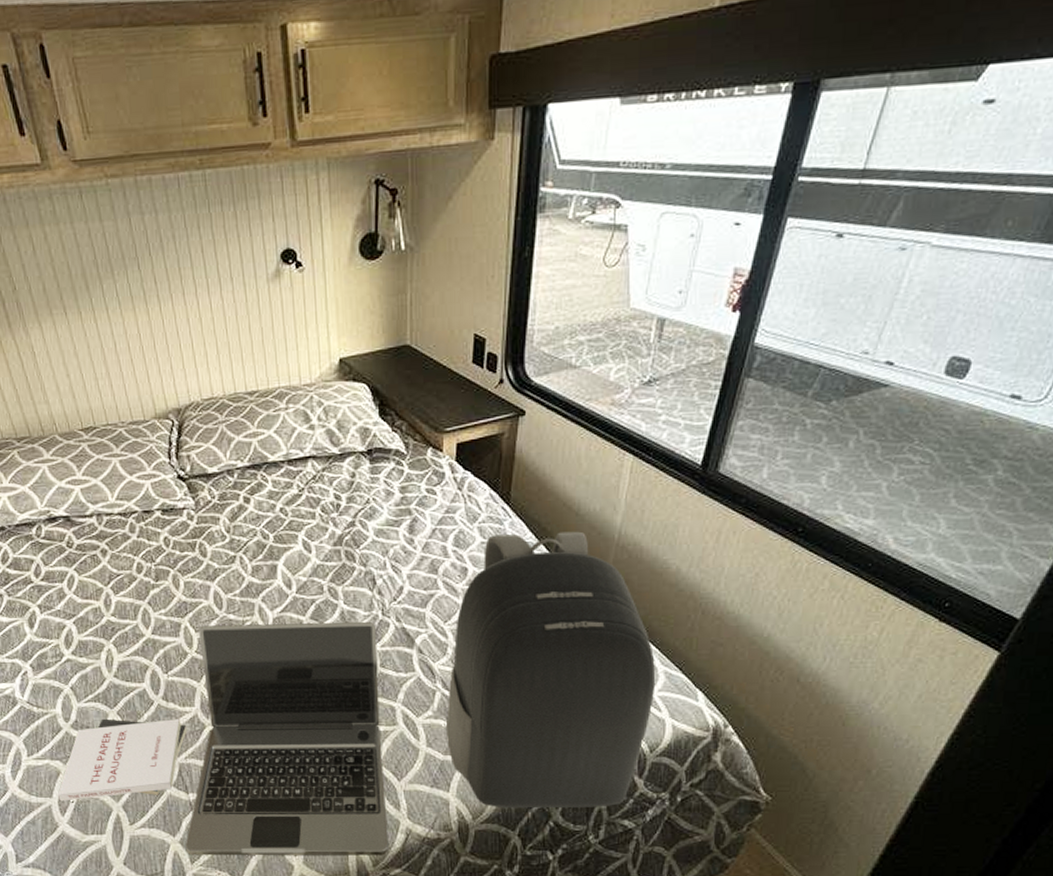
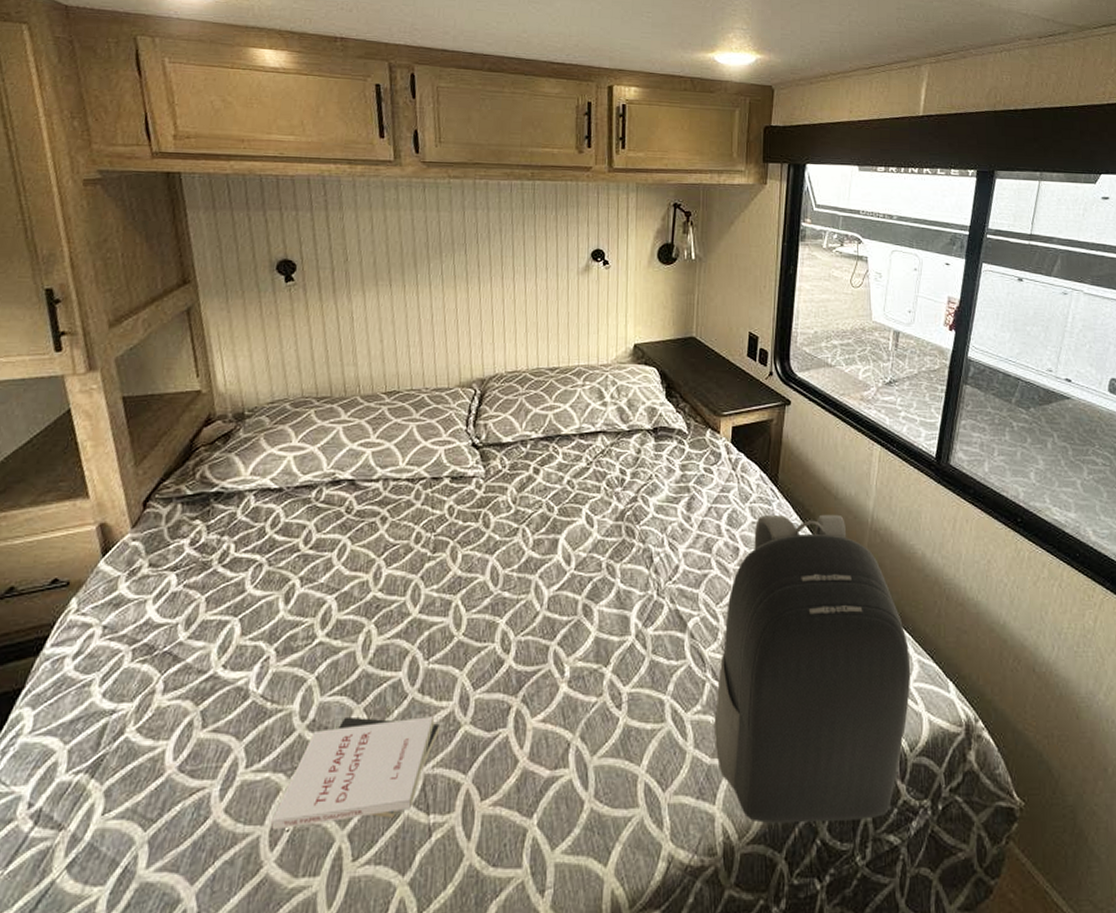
laptop: present [185,621,388,856] -> none [414,602,651,903]

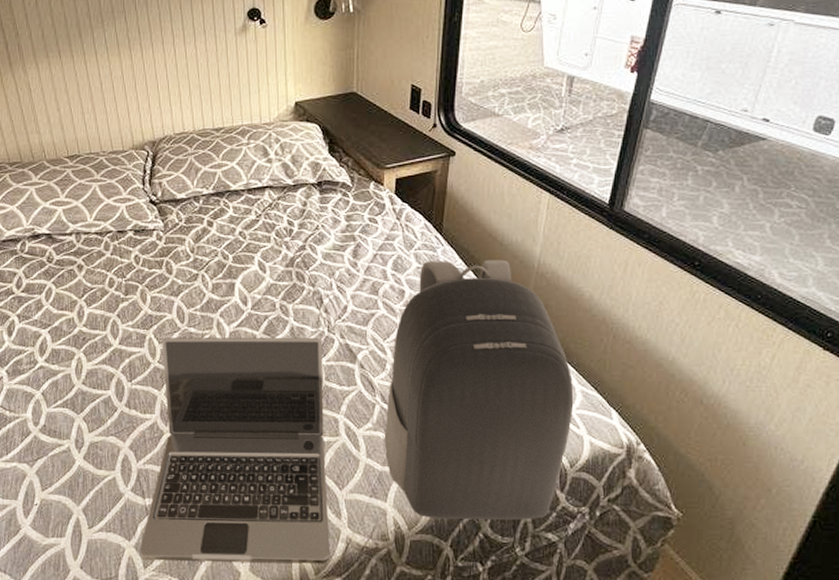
books: present [270,716,441,830] -> none [22,423,147,504]
laptop: none [414,602,651,903] -> present [139,337,330,564]

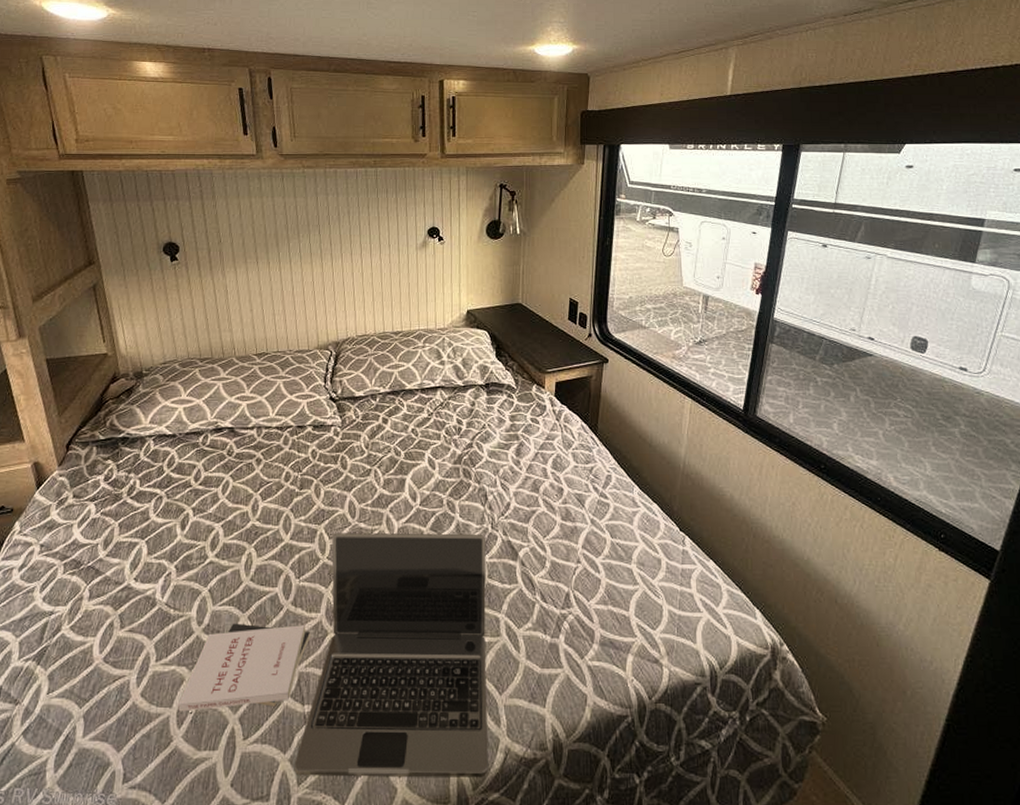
books: none [22,423,147,504] -> present [177,623,311,712]
backpack: present [384,259,574,521] -> none [543,460,721,727]

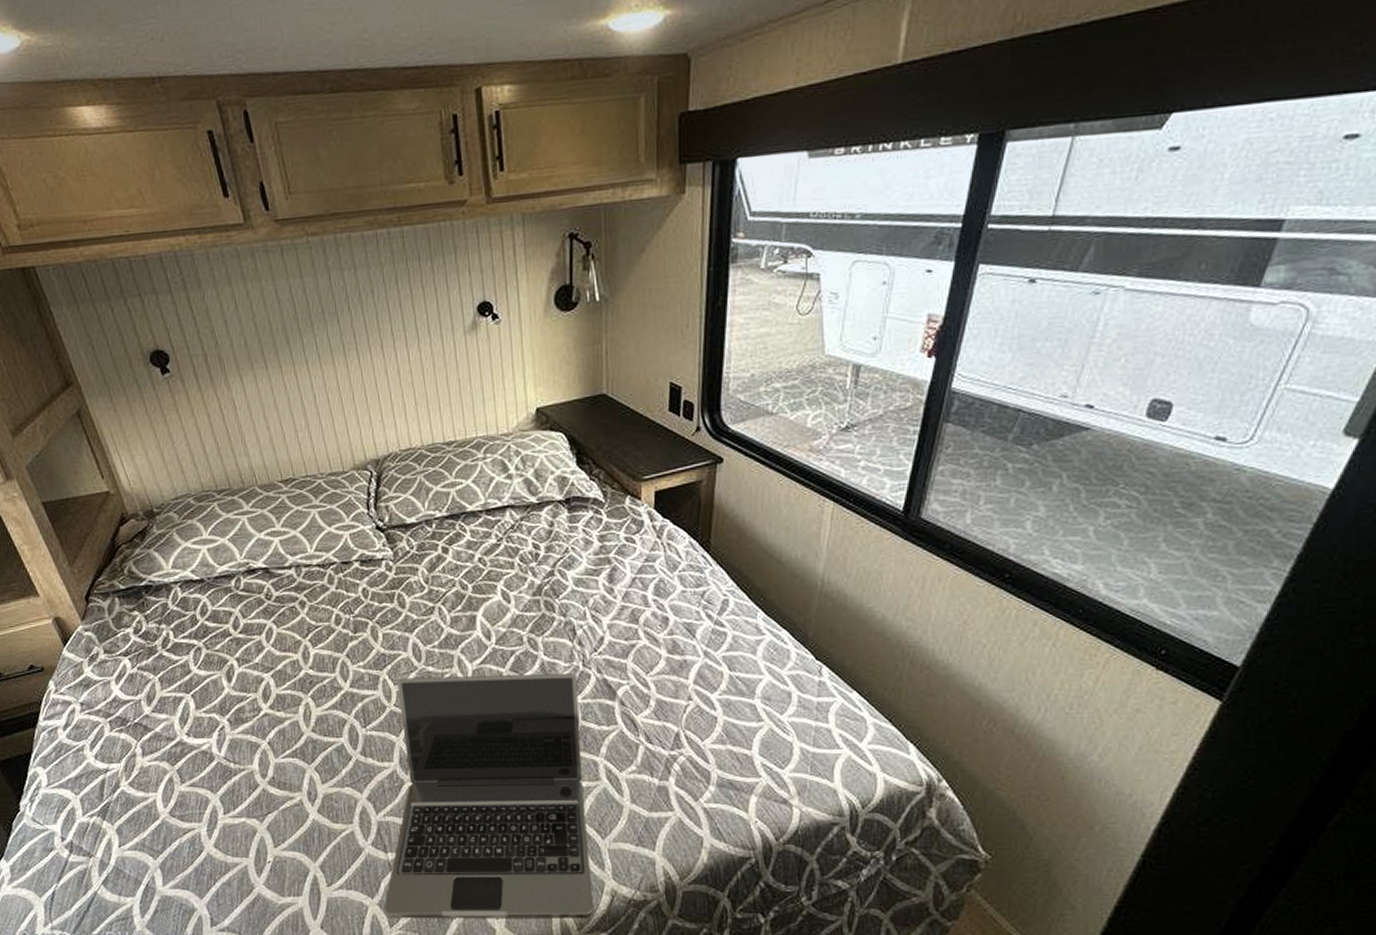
books: present [177,623,311,712] -> none [253,774,386,862]

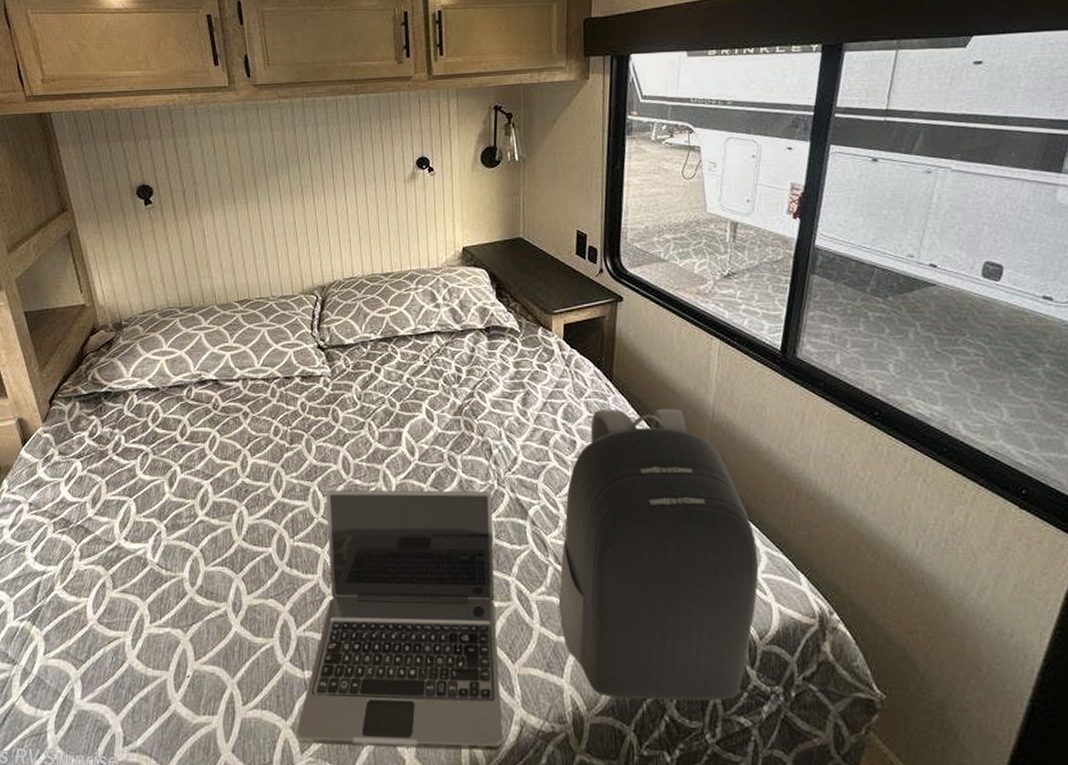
backpack: none [649,579,865,868] -> present [558,408,759,701]

